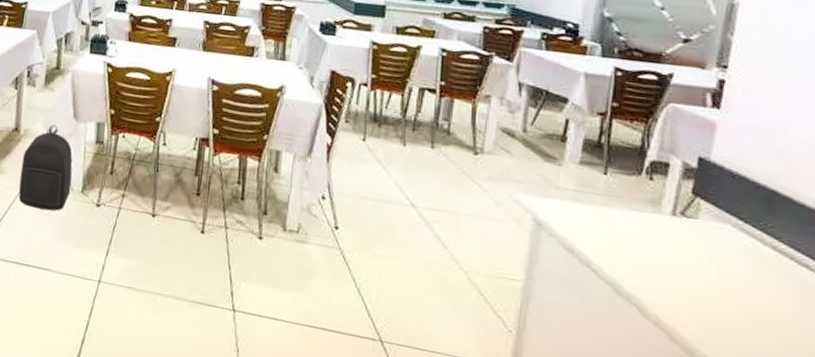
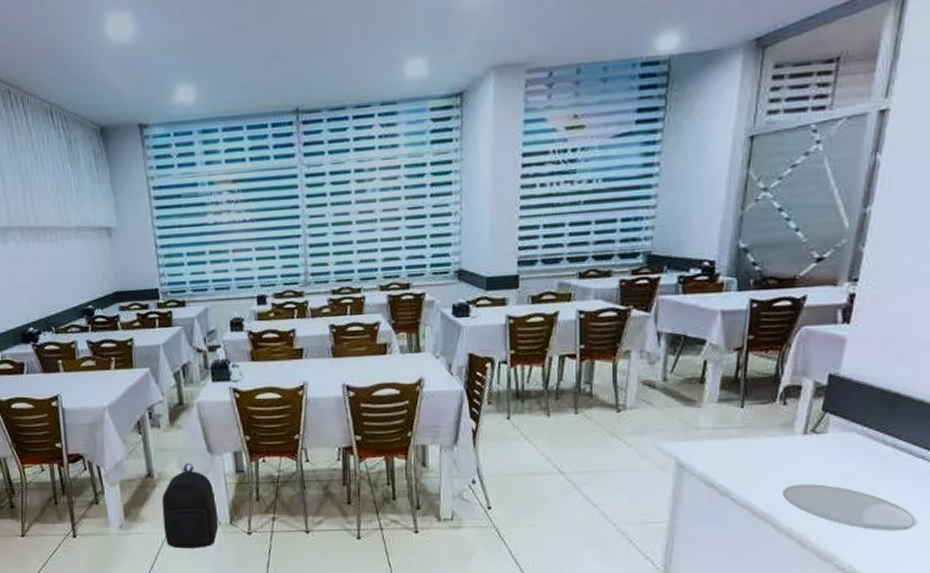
plate: none [649,268,805,348] -> present [782,484,917,532]

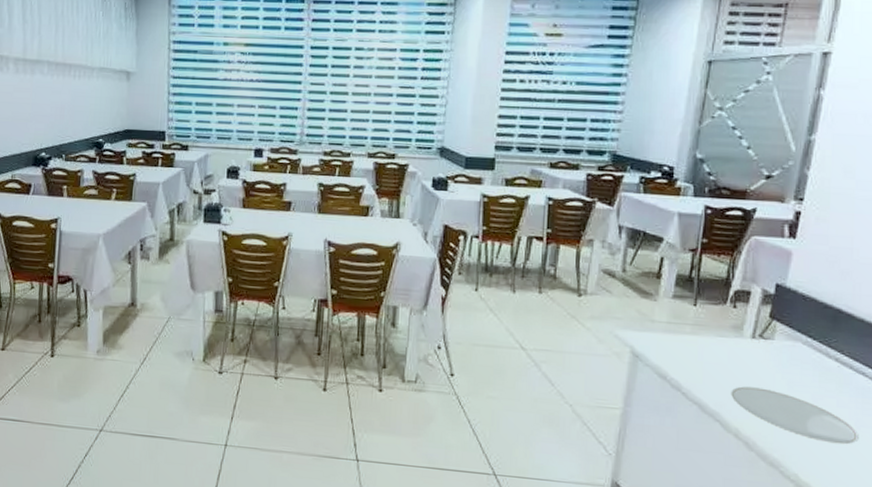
backpack: present [161,463,219,549] -> none [139,297,193,382]

